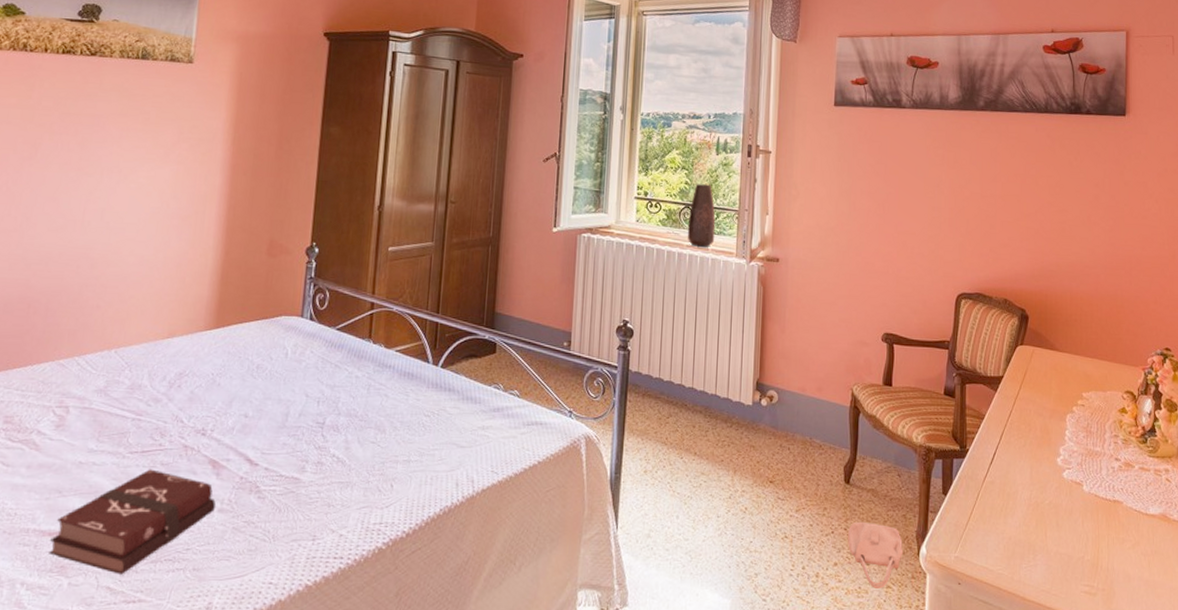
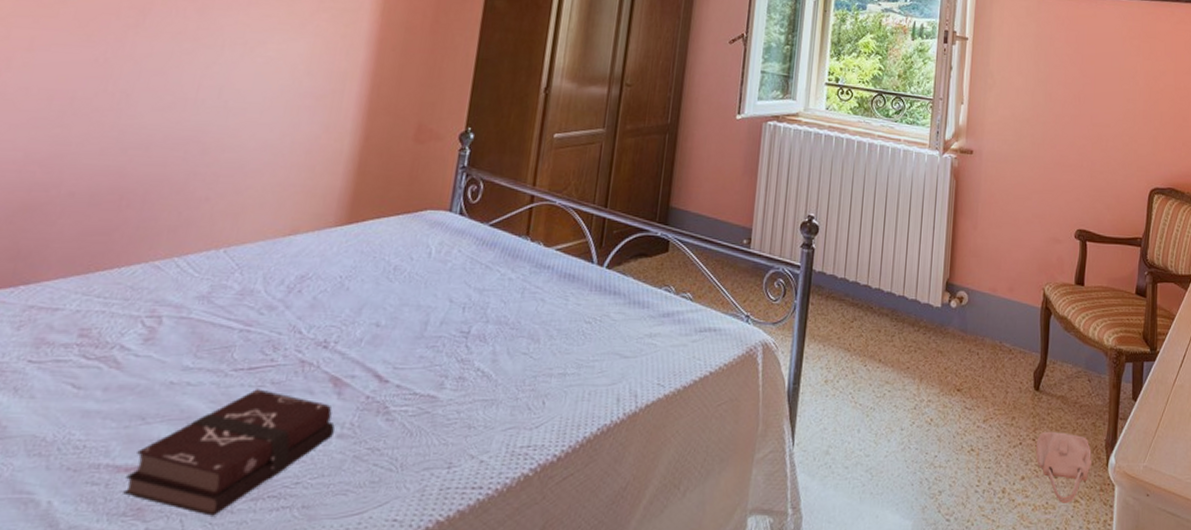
vase: present [687,184,716,247] -> none [878,70,909,138]

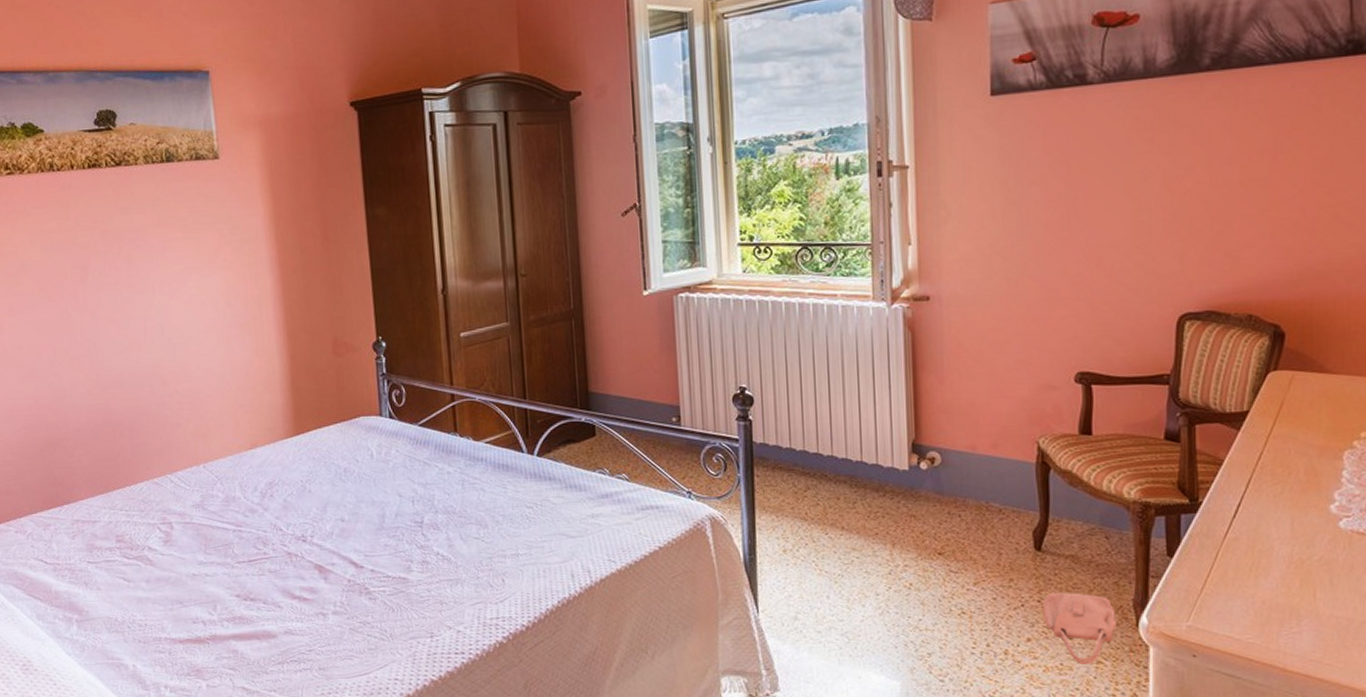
hardback book: present [123,389,335,516] -> none [181,577,329,676]

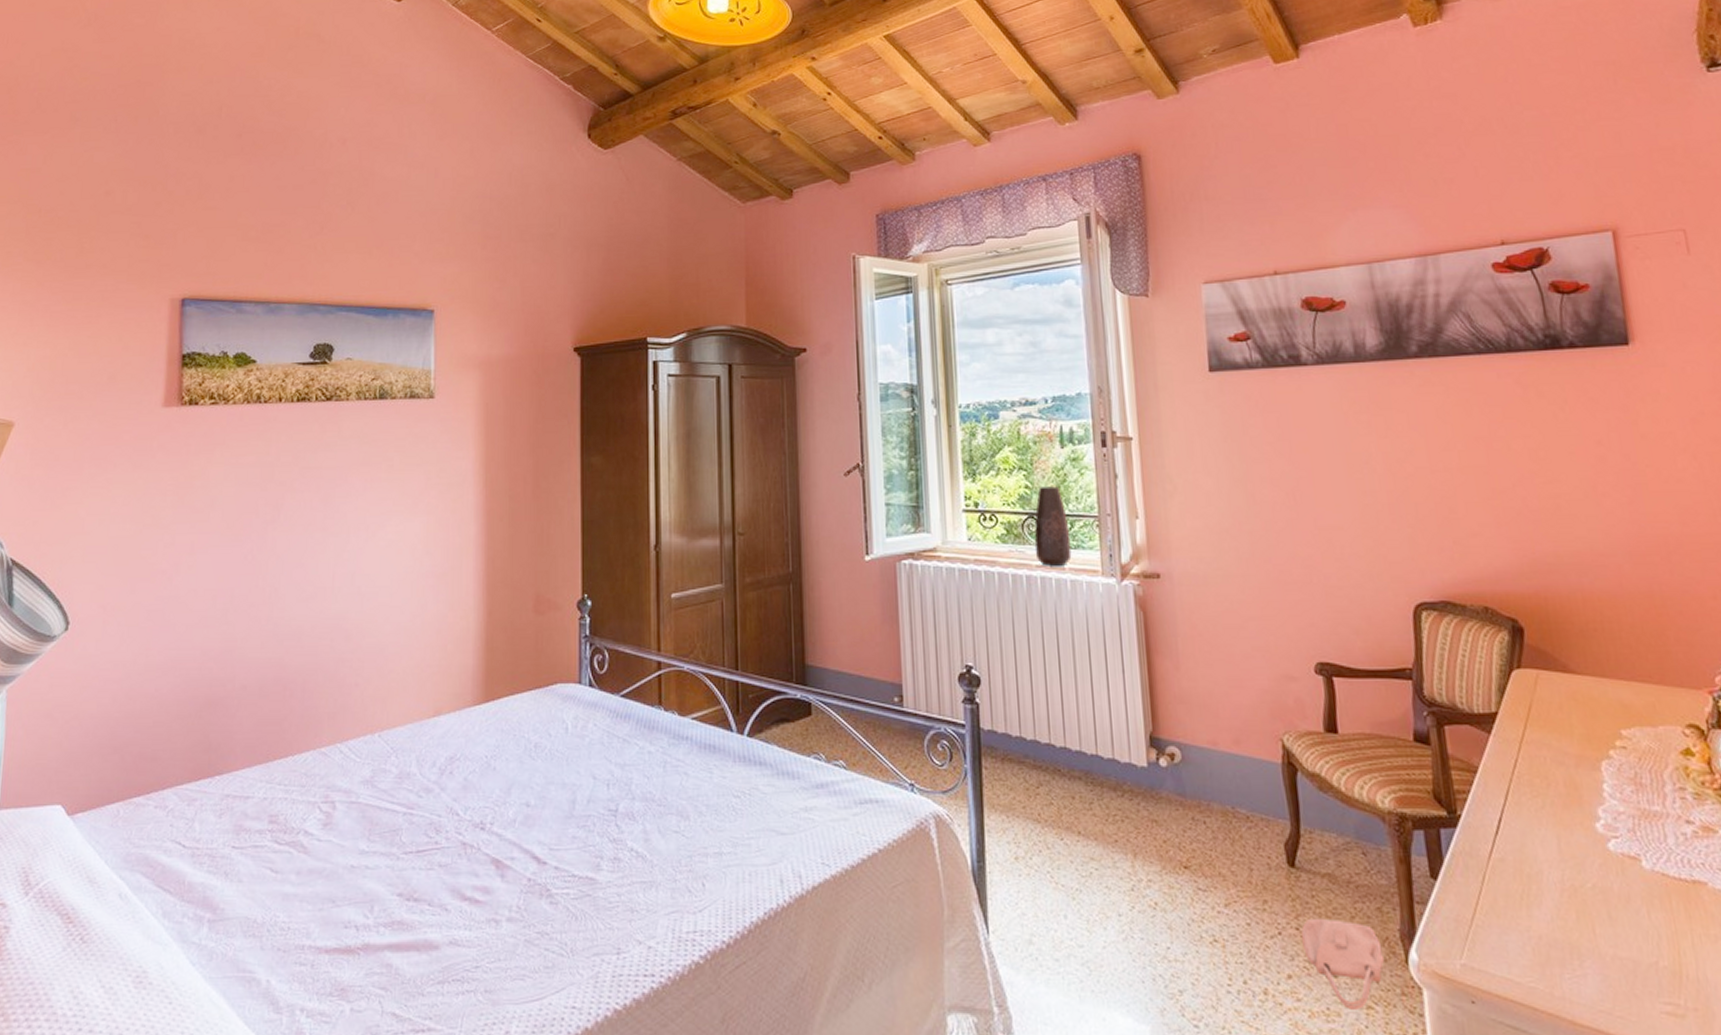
vase: none [807,217,844,294] -> present [1034,486,1072,566]

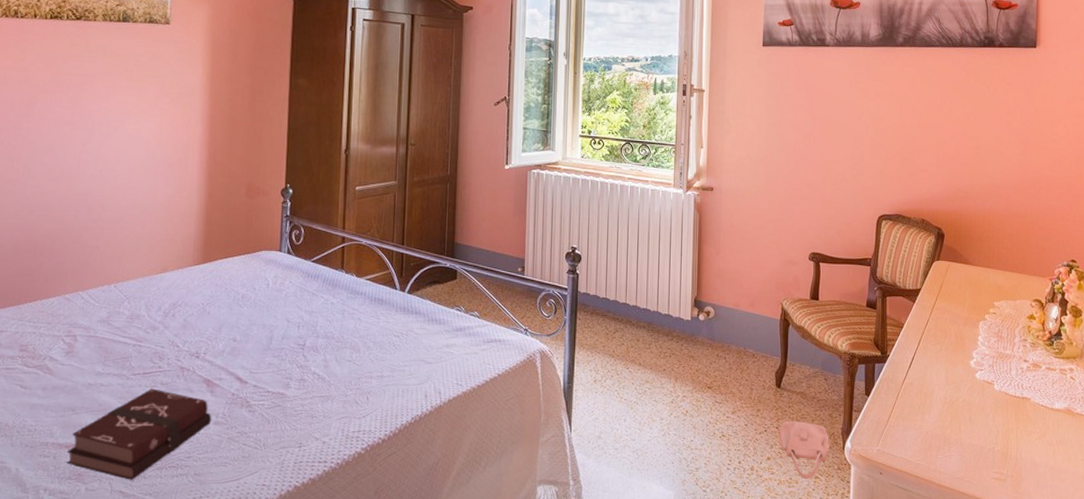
hardback book: none [326,872,503,998] -> present [66,388,211,480]
vase: present [1034,486,1072,566] -> none [628,122,654,179]

